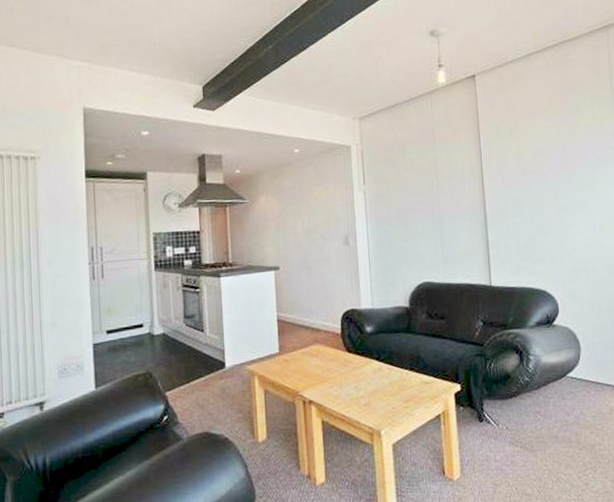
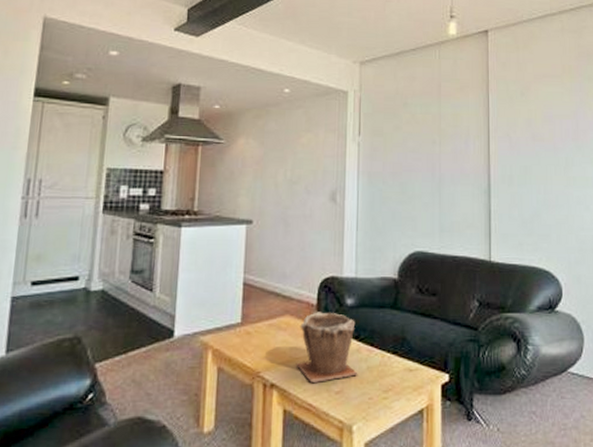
plant pot: none [328,339,382,398] -> present [297,312,358,383]

